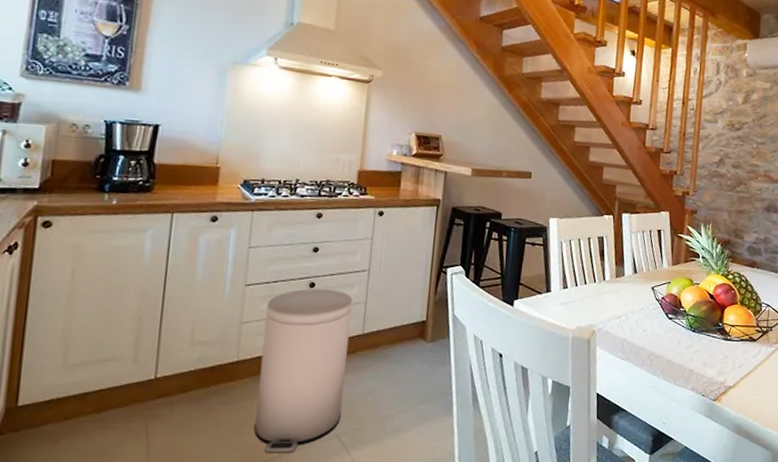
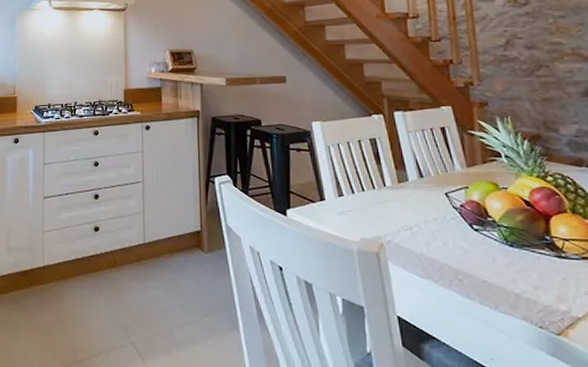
pedal bin: present [254,288,353,453] -> none [62,199,133,357]

